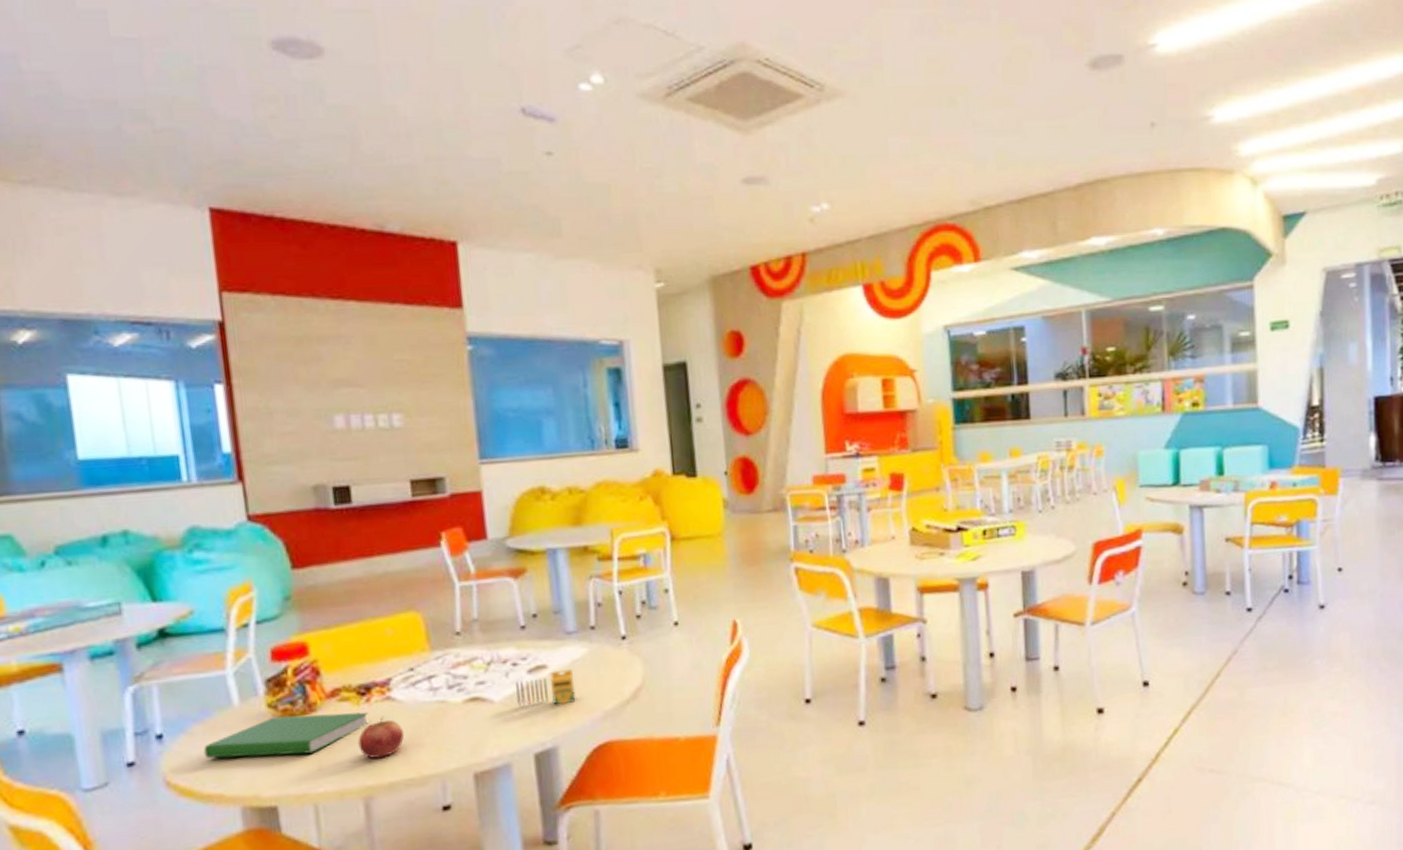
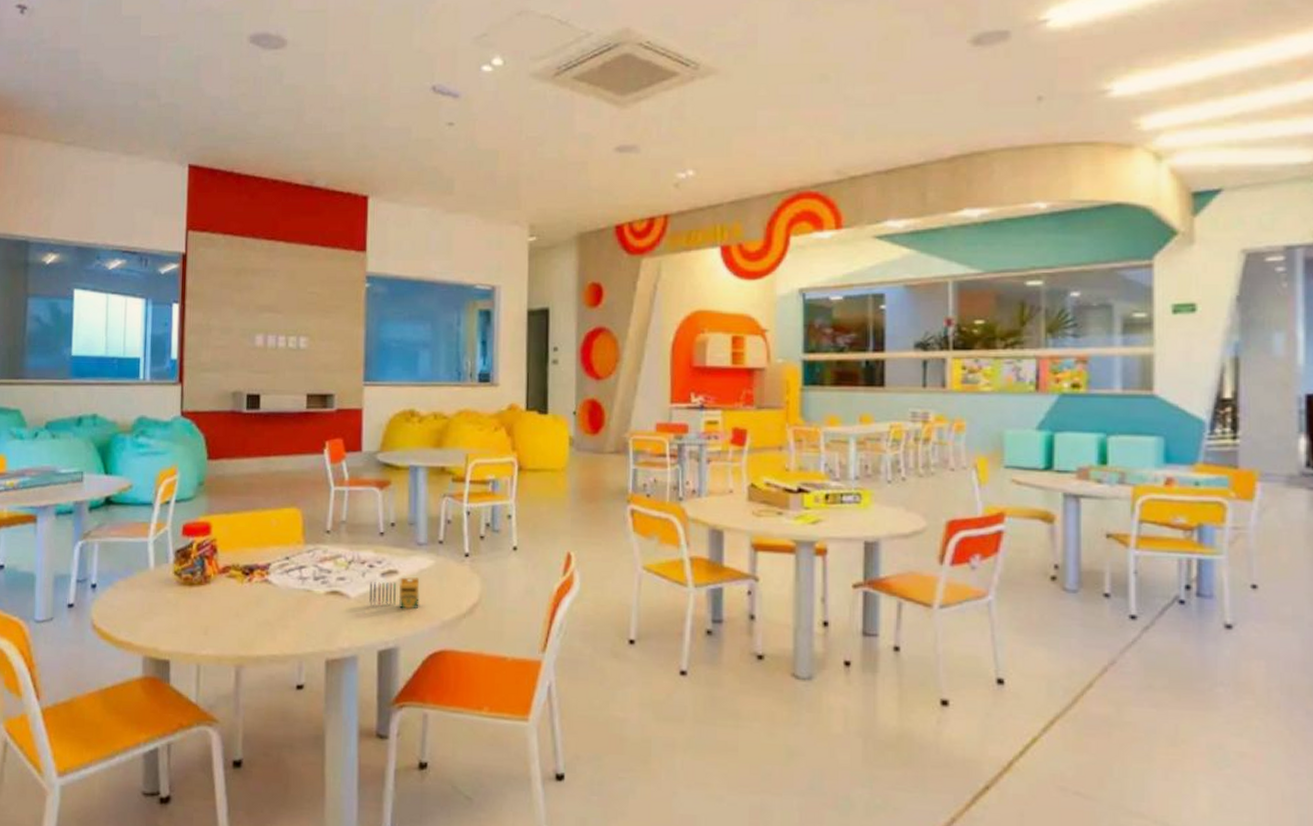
hardcover book: present [203,712,369,758] -> none [123,583,249,619]
apple: present [358,716,404,758] -> none [237,595,274,632]

